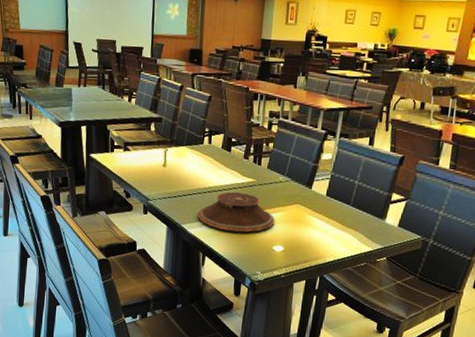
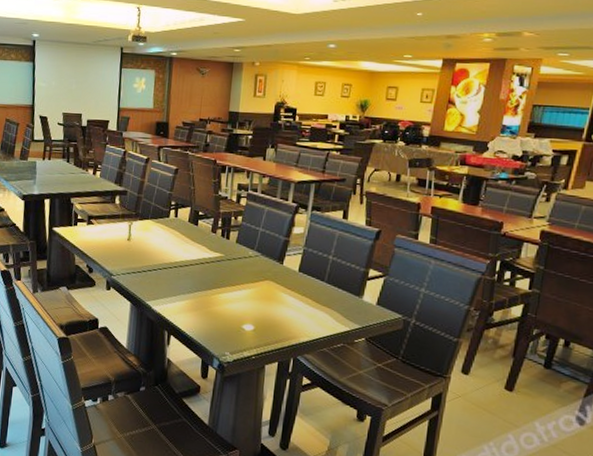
plate: present [197,191,275,233] -> none [163,267,245,311]

